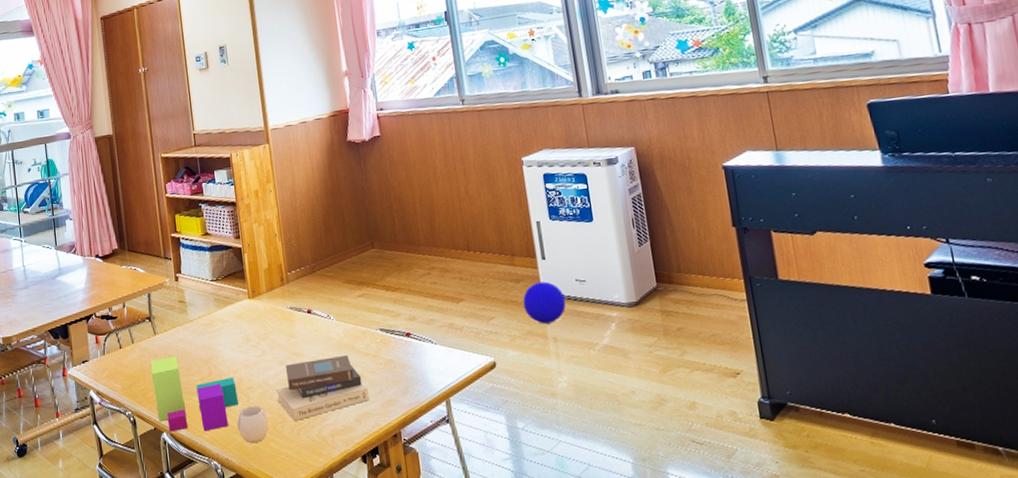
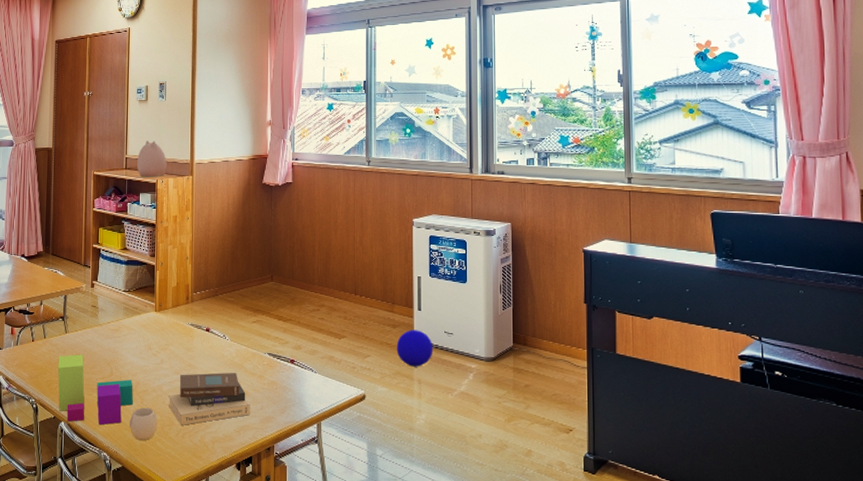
plush toy: none [206,111,240,153] -> present [136,141,167,177]

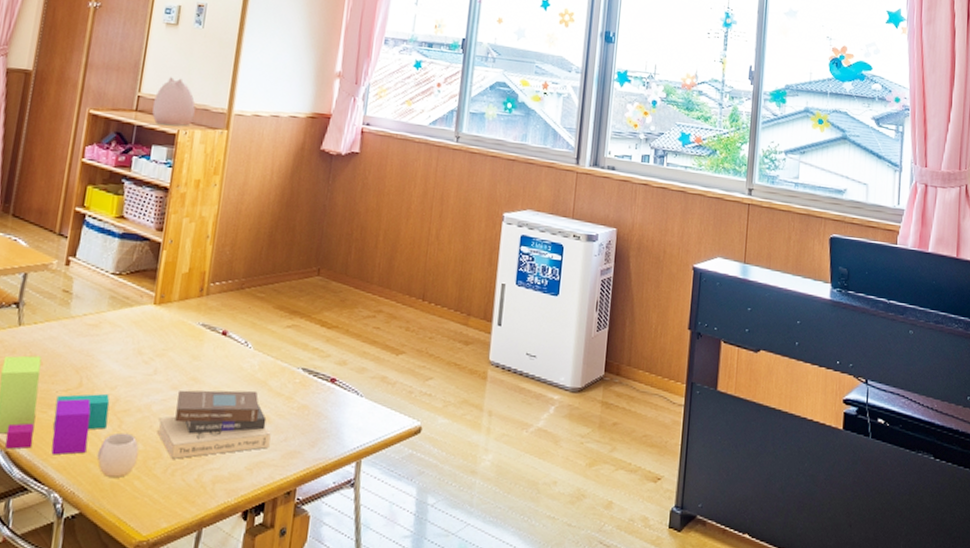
ball: present [396,330,433,367] -> none [466,348,511,395]

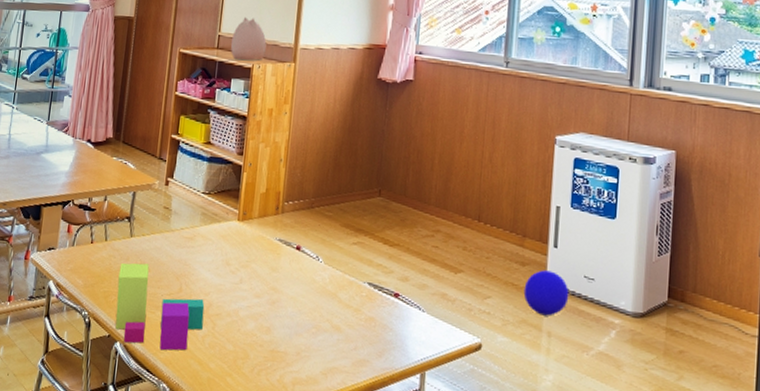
cup: present [96,432,139,479] -> none [195,334,230,374]
books: present [157,390,271,459] -> none [244,298,342,360]
ball: none [466,348,511,395] -> present [523,270,569,317]

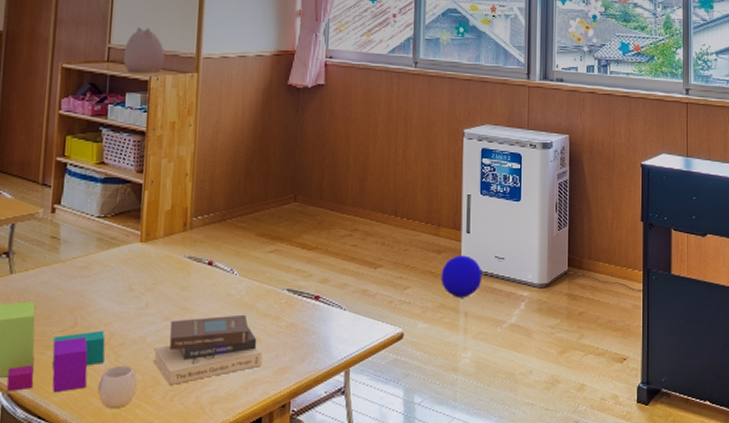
cup: none [195,334,230,374] -> present [97,365,137,409]
books: none [244,298,342,360] -> present [153,314,262,385]

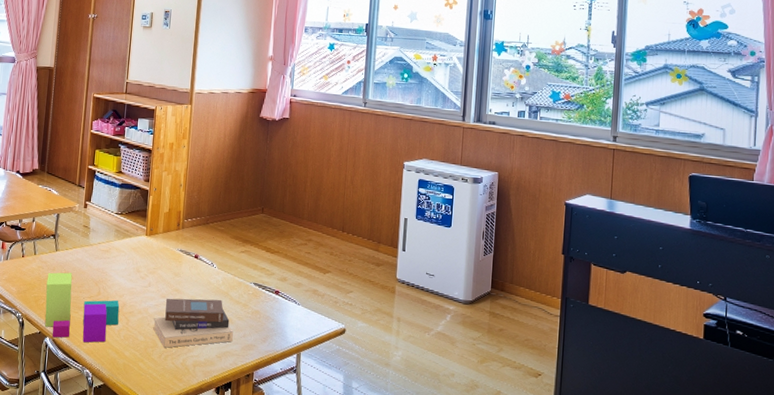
cup: present [97,365,137,409] -> none [113,328,141,361]
plush toy: present [123,27,165,74] -> none [136,67,167,104]
ball: present [440,255,482,298] -> none [378,269,415,306]

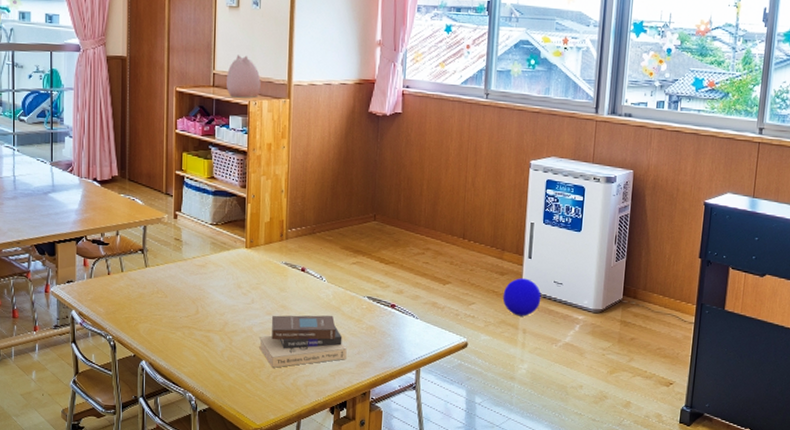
toy blocks: present [45,272,120,343] -> none [138,290,221,365]
plush toy: none [136,67,167,104] -> present [225,55,261,99]
ball: none [378,269,415,306] -> present [502,278,541,317]

